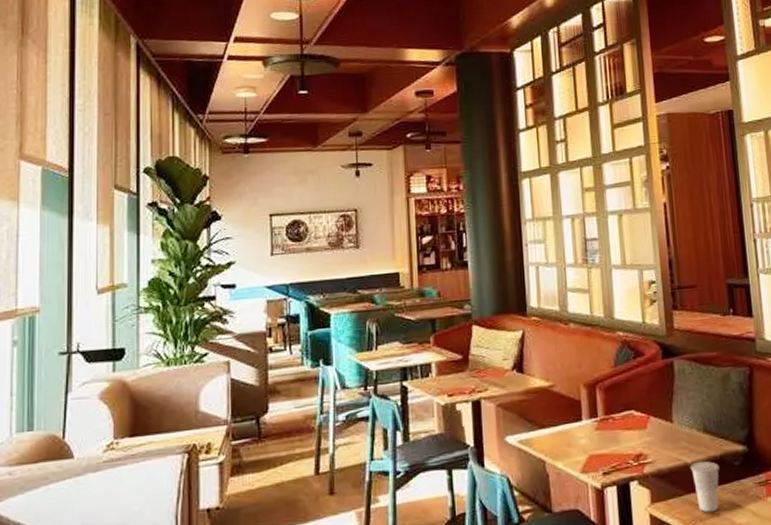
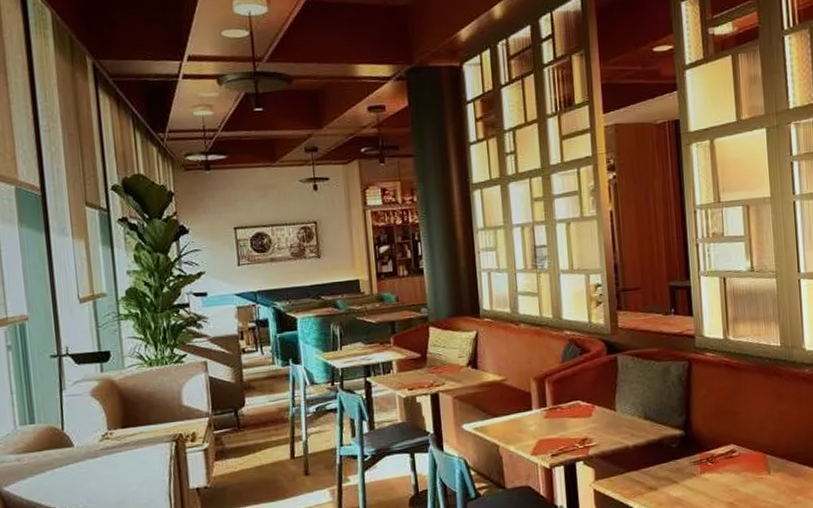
cup: present [690,460,719,513] -> none [631,443,658,488]

